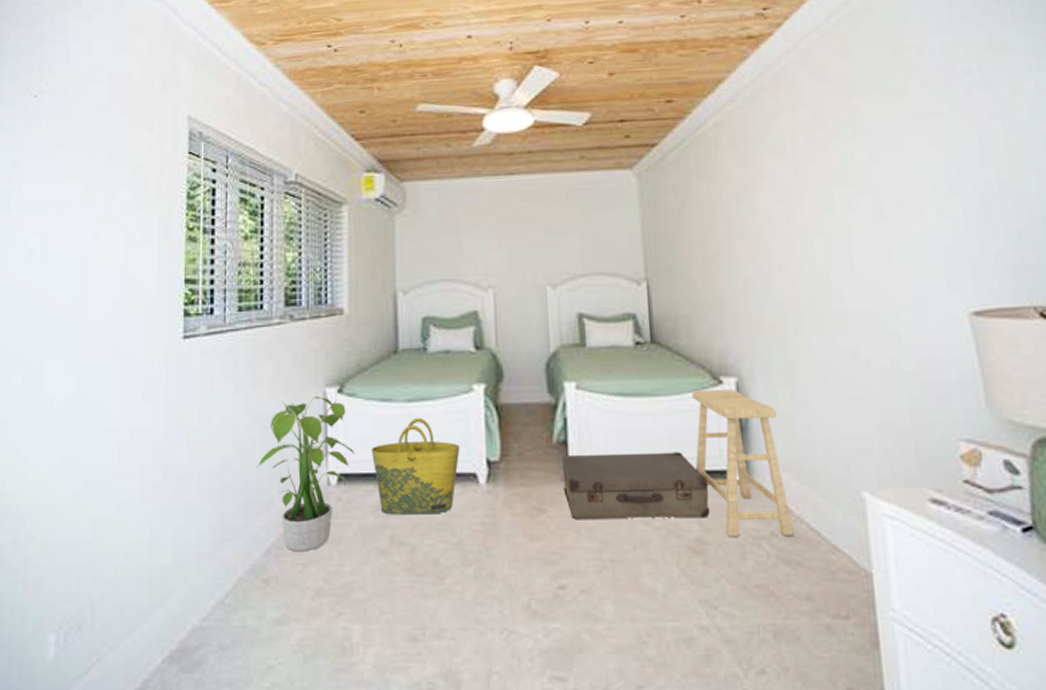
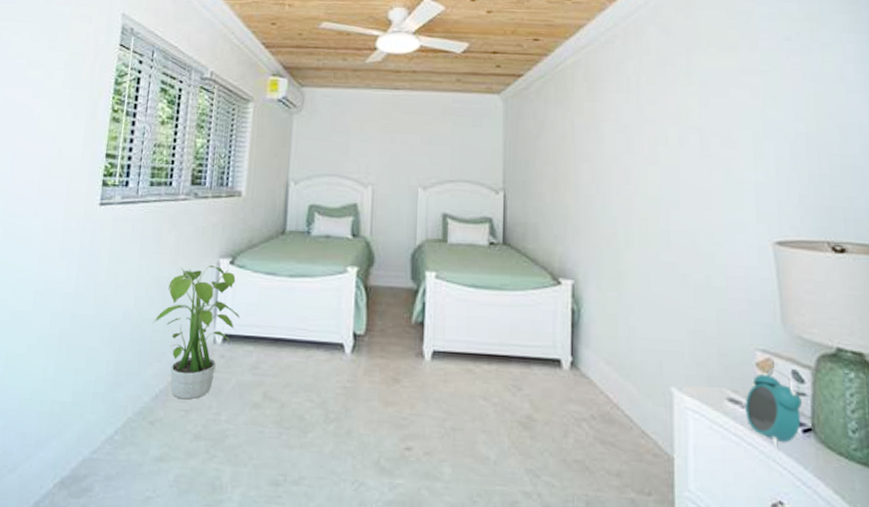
tote bag: present [372,417,460,515] -> none [254,291,332,376]
suitcase: present [562,452,709,520] -> none [417,334,542,399]
stool: present [692,389,794,538] -> none [532,288,611,421]
alarm clock: none [951,460,1020,557] -> present [745,368,802,452]

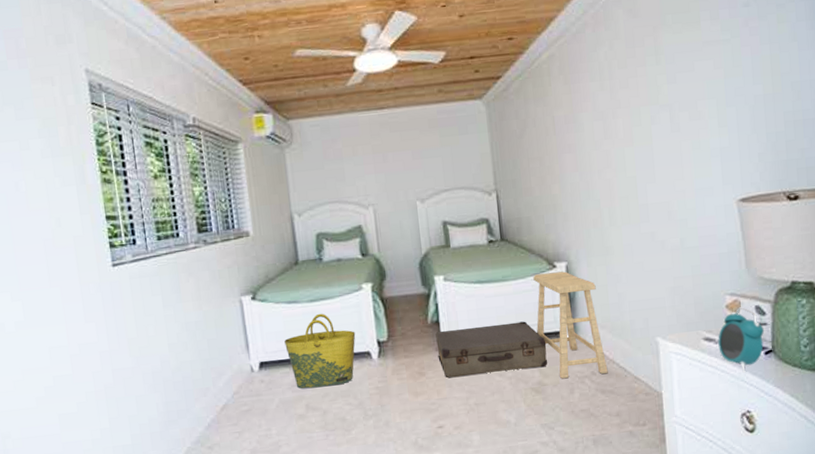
potted plant: present [152,266,240,400] -> none [190,304,272,424]
tote bag: none [254,291,332,376] -> present [284,313,356,389]
suitcase: none [417,334,542,399] -> present [435,321,547,378]
stool: none [532,288,611,421] -> present [533,271,608,379]

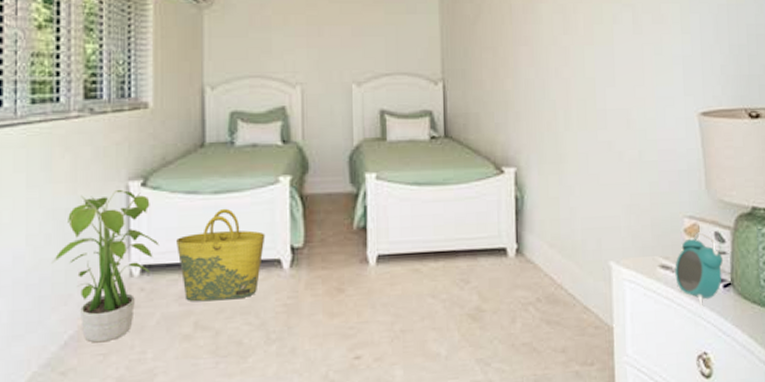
potted plant: none [190,304,272,424] -> present [51,190,160,343]
suitcase: present [435,321,547,378] -> none [361,233,488,297]
stool: present [533,271,608,379] -> none [478,178,555,305]

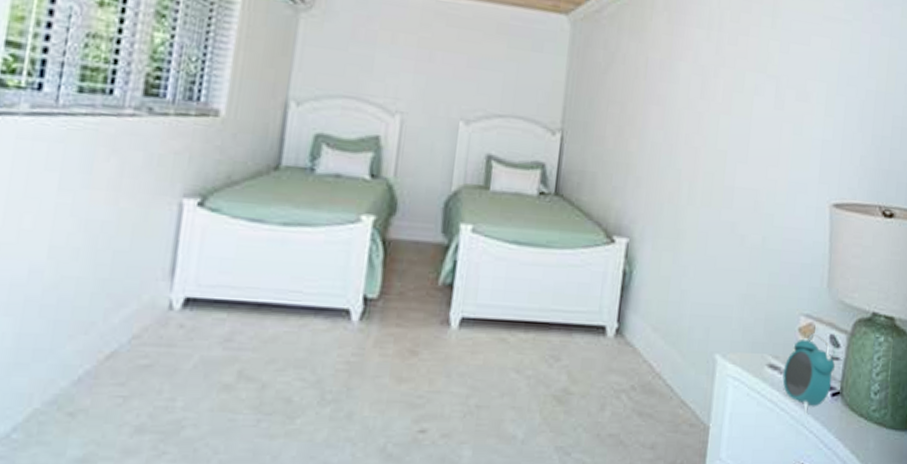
potted plant: present [51,190,160,343] -> none [76,207,210,383]
tote bag: present [177,208,265,302] -> none [229,243,336,350]

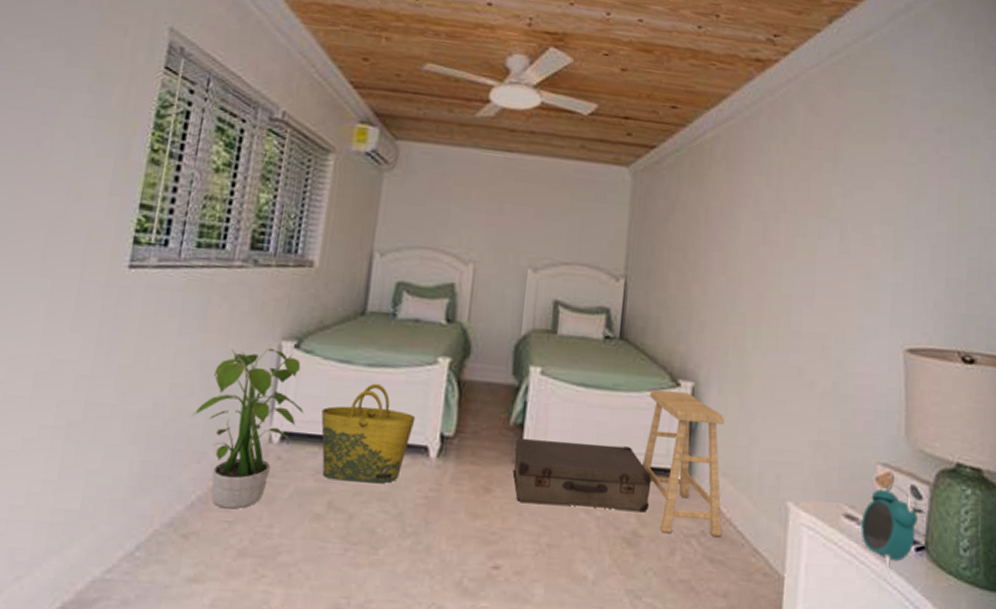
potted plant: none [76,207,210,383] -> present [191,349,304,509]
tote bag: none [229,243,336,350] -> present [321,383,416,484]
suitcase: none [441,298,584,370] -> present [512,437,652,513]
stool: none [575,247,657,392] -> present [642,390,724,538]

